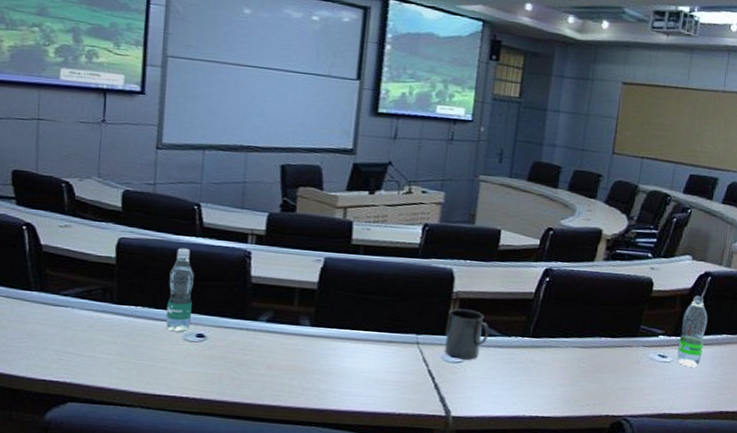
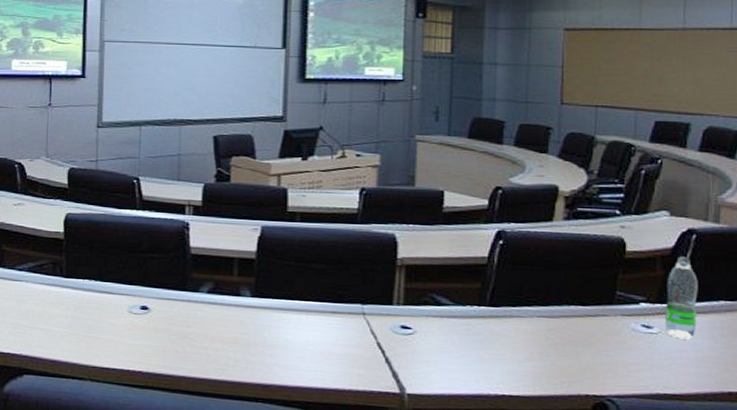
bottle: present [166,248,194,332] -> none [111,221,136,305]
mug: present [445,309,489,360] -> none [394,276,441,332]

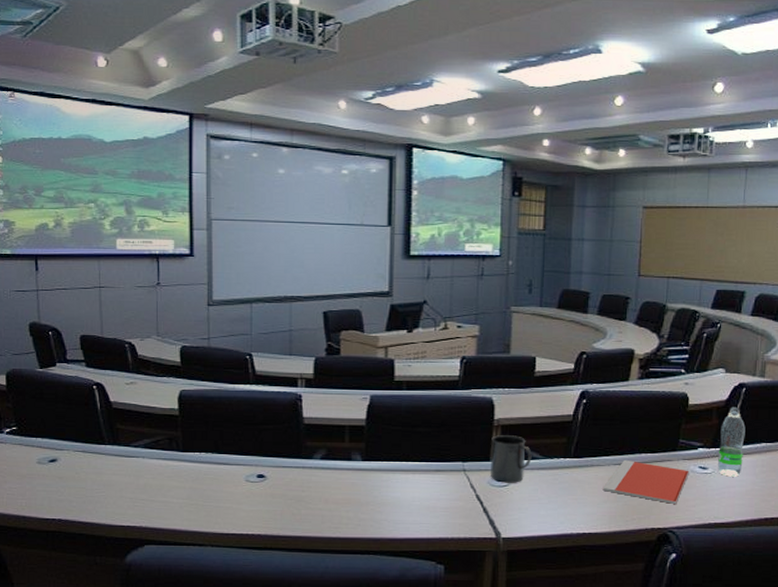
mug: none [394,276,441,332] -> present [491,435,532,483]
notebook: none [524,311,630,368] -> present [602,459,689,504]

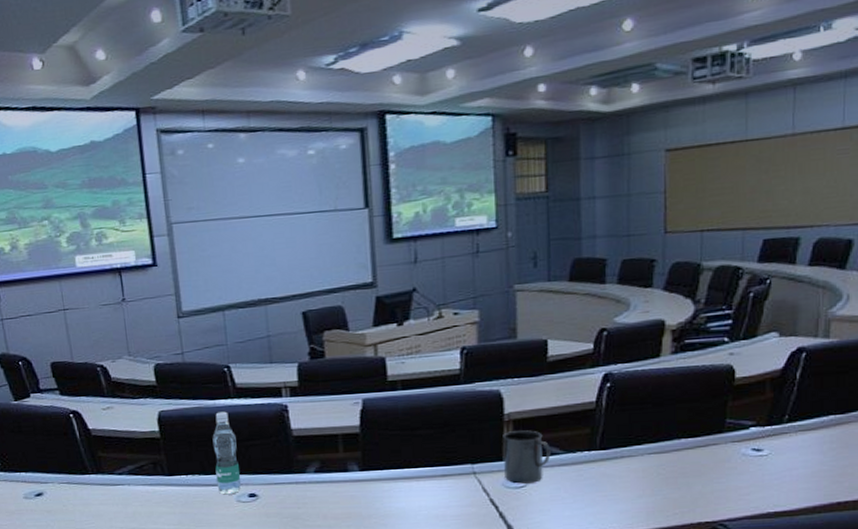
bottle: none [228,395,252,474] -> present [212,411,241,495]
notebook: present [602,459,689,504] -> none [636,447,740,494]
bottle: present [718,407,746,477] -> none [775,376,808,458]

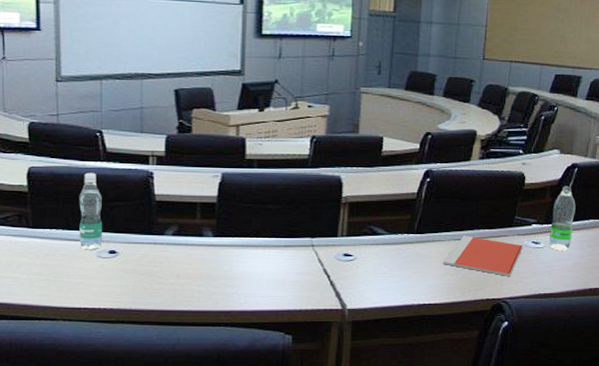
mug: present [503,430,551,484] -> none [338,212,377,258]
notebook: none [636,447,740,494] -> present [443,235,523,276]
bottle: none [775,376,808,458] -> present [549,186,576,251]

